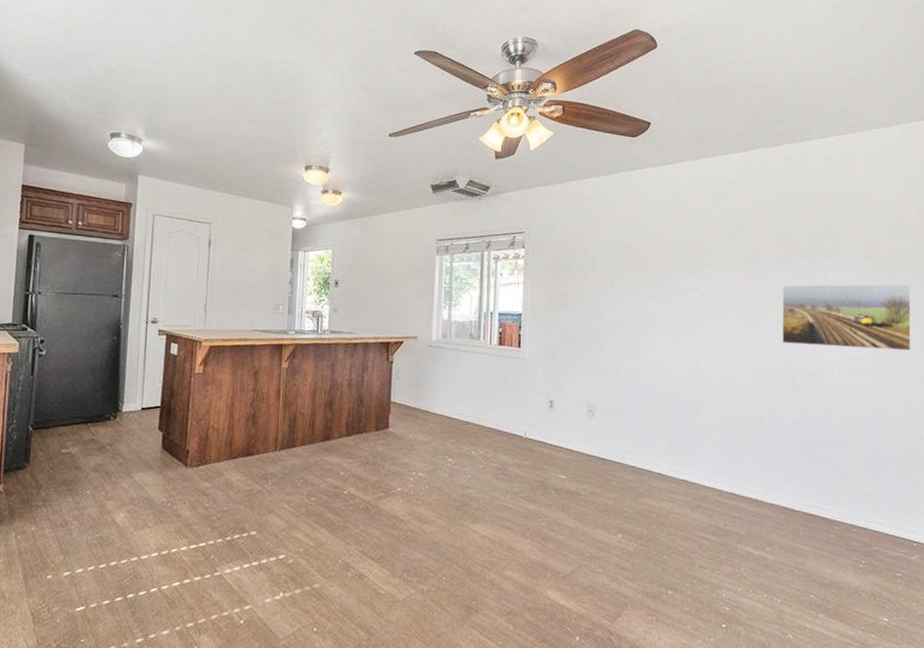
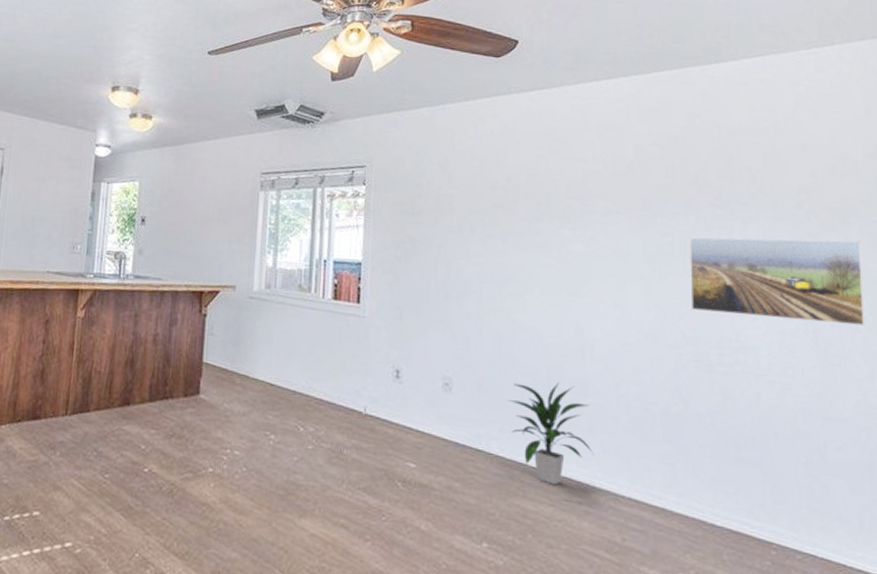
indoor plant: none [638,405,705,486] -> present [507,382,594,485]

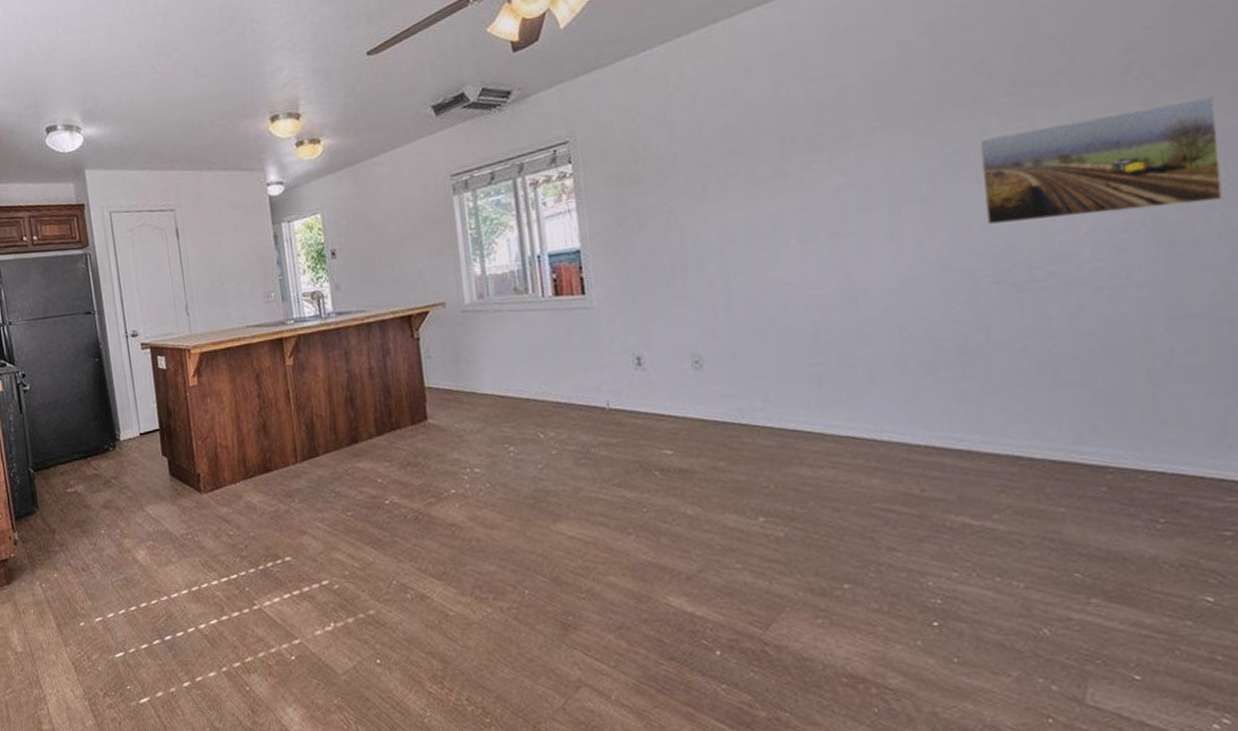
indoor plant: present [507,382,594,485] -> none [770,336,879,447]

